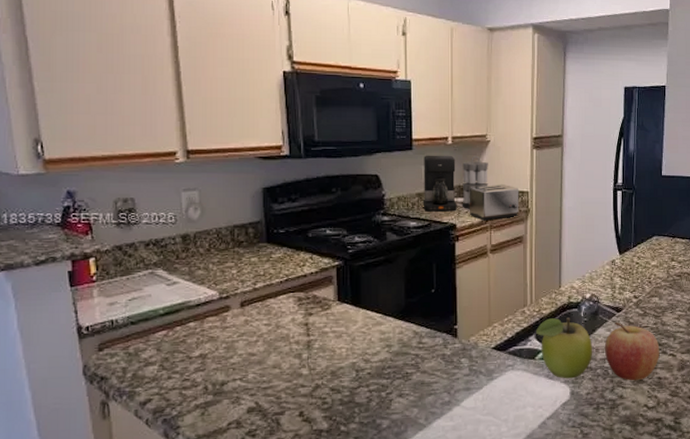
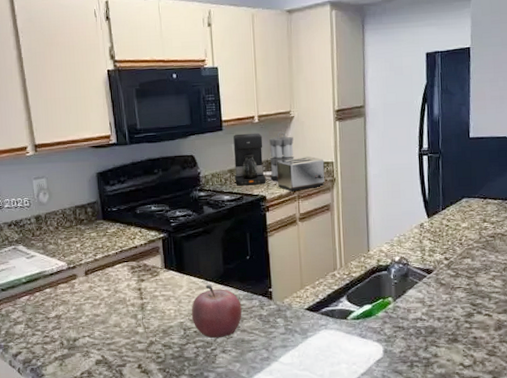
fruit: none [366,320,423,380] -> present [191,285,242,338]
fruit: present [535,317,593,379] -> none [346,279,405,338]
fruit: present [604,322,660,381] -> none [416,283,475,340]

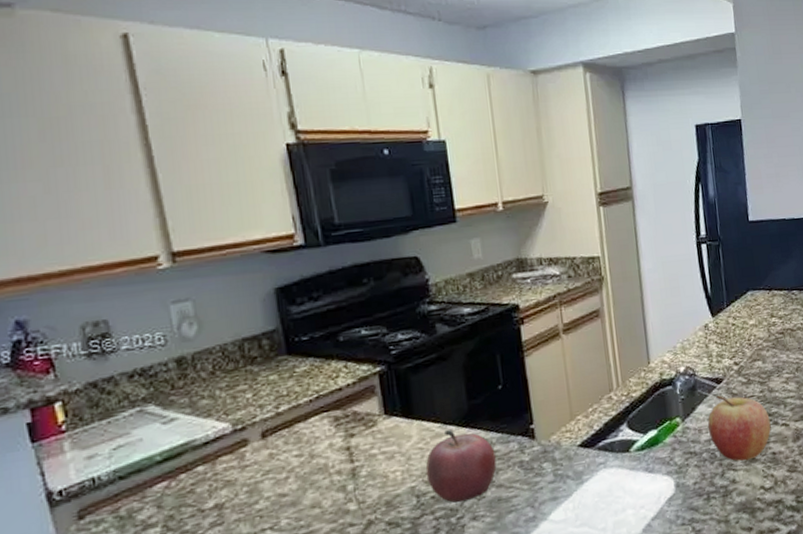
coffee maker: present [233,133,266,186] -> none [471,224,518,294]
spice rack: present [269,131,294,182] -> none [518,221,552,285]
toaster: present [276,156,325,192] -> none [529,250,591,297]
fruit: none [416,283,475,340] -> present [707,395,771,461]

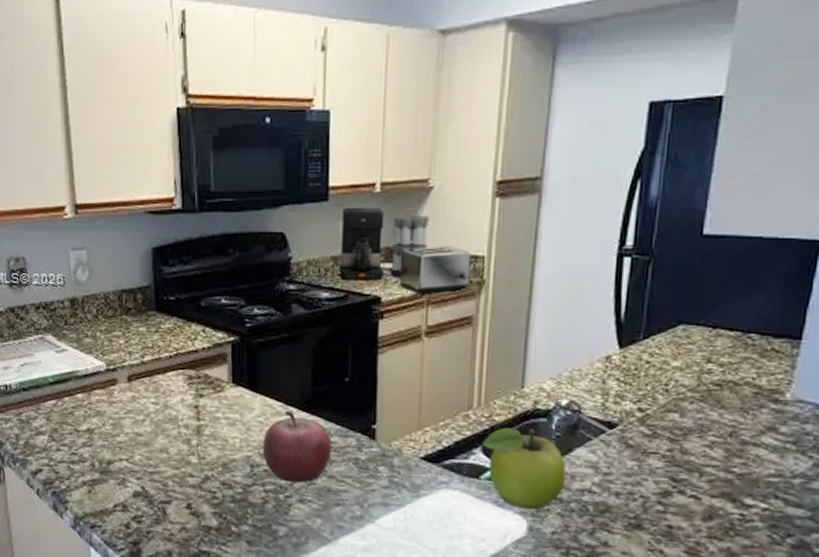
coffee maker: none [471,224,518,294] -> present [338,207,385,281]
spice rack: none [518,221,552,285] -> present [390,207,429,278]
toaster: none [529,250,591,297] -> present [399,245,472,294]
fruit: none [626,396,696,470] -> present [482,428,567,510]
fruit: present [707,395,771,461] -> none [583,441,675,526]

